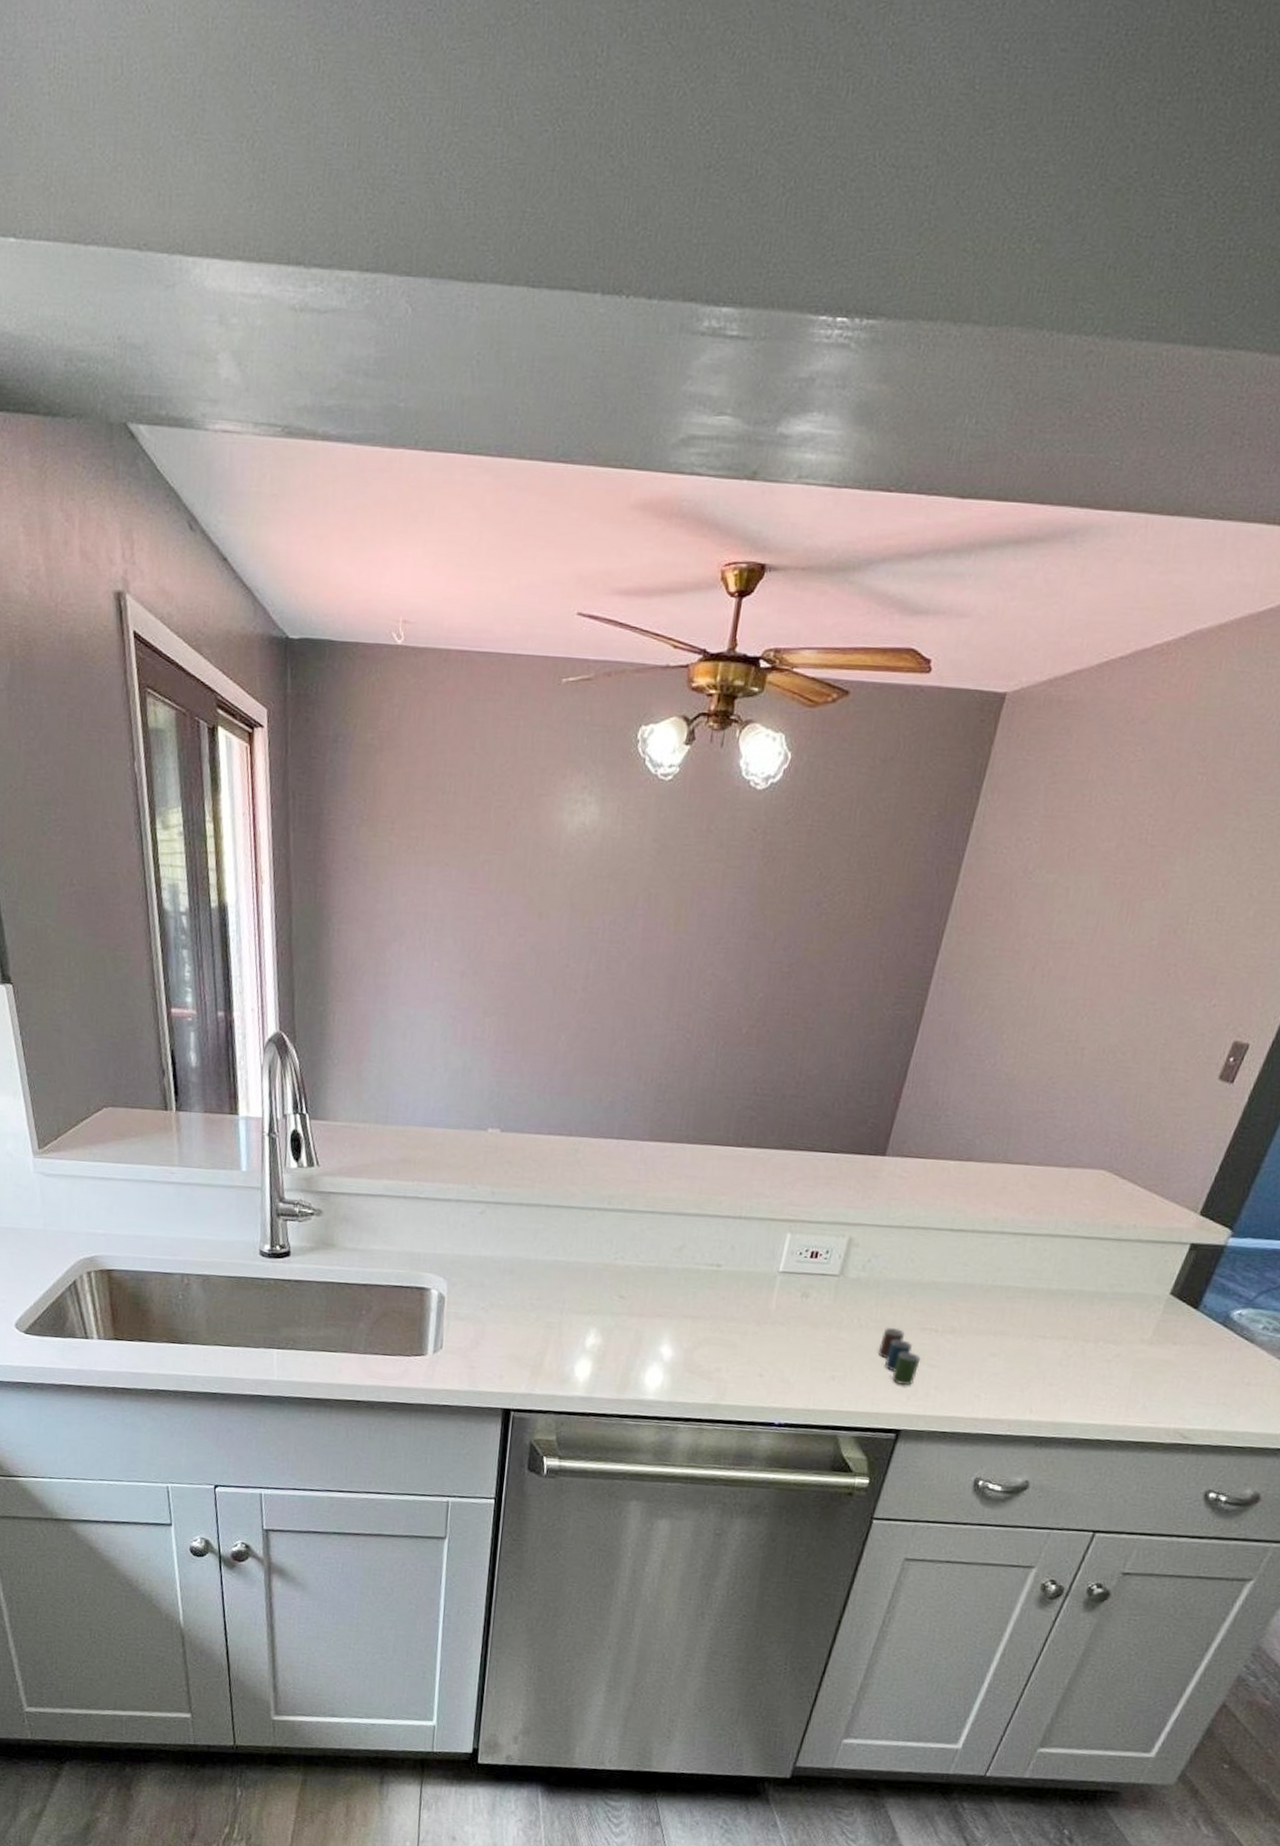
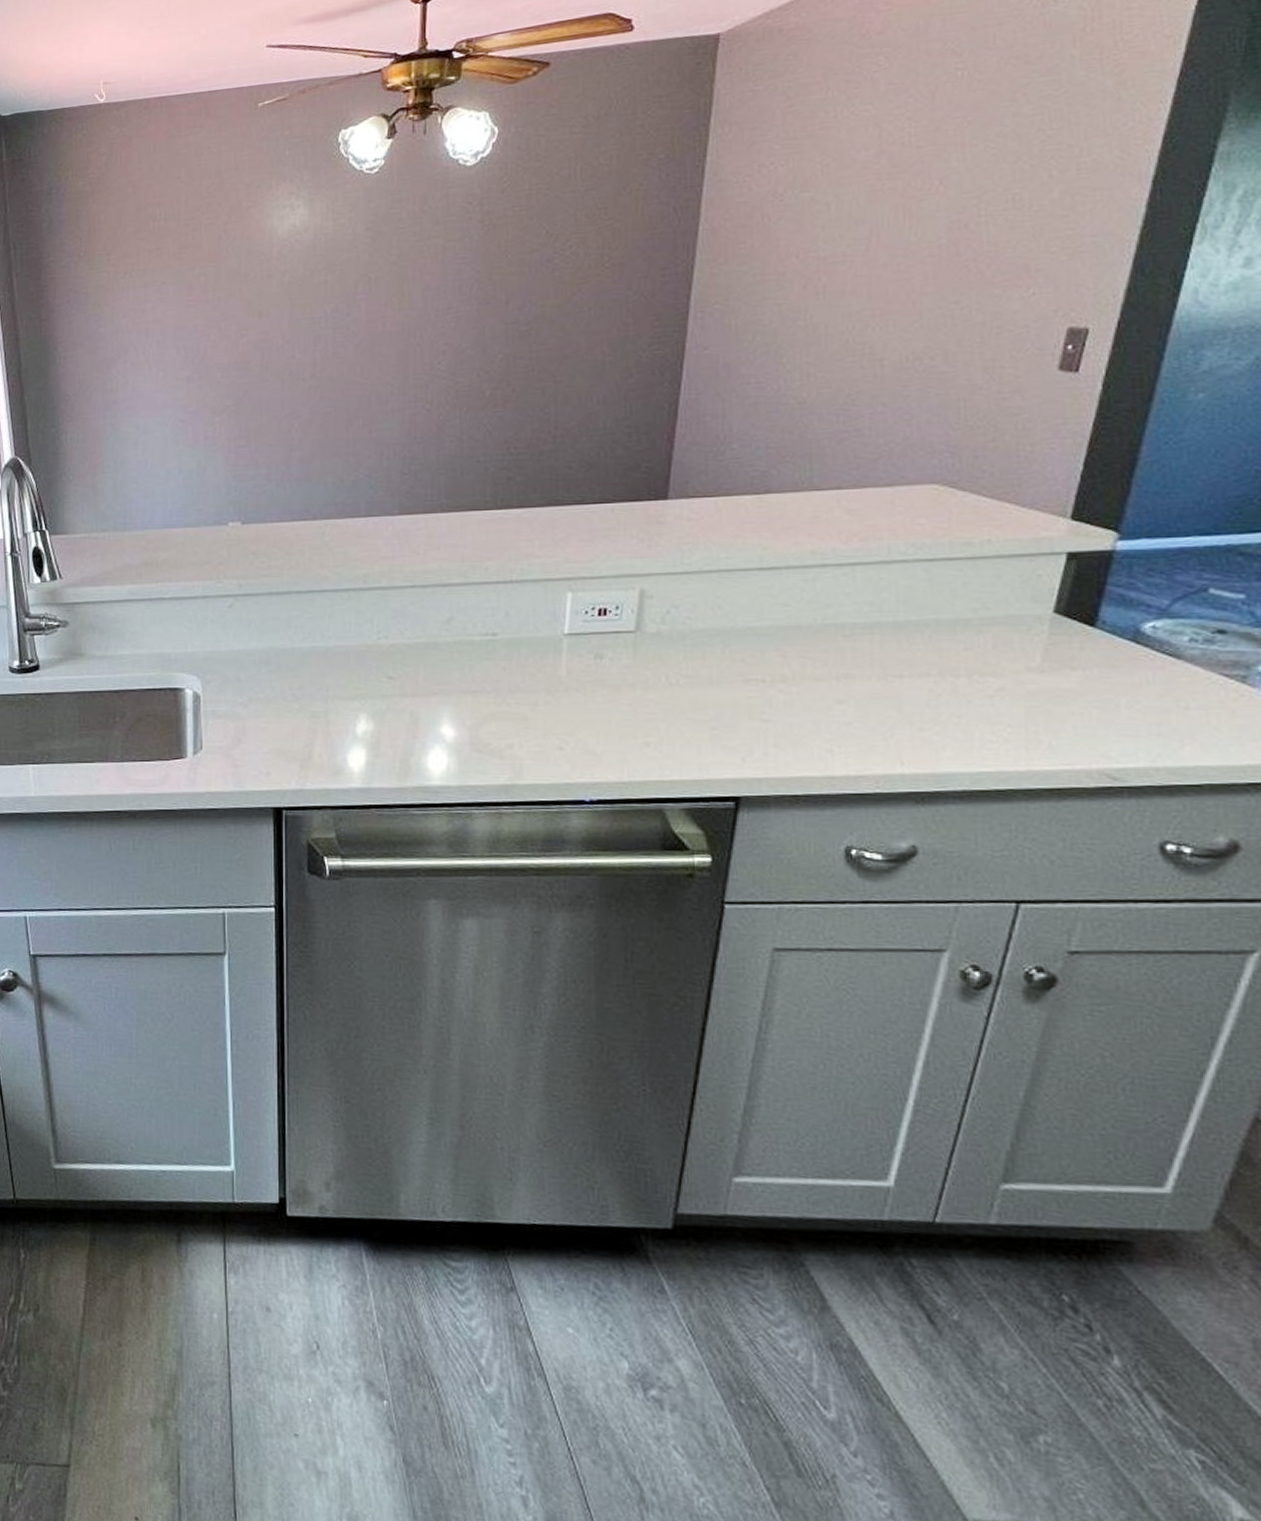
cup: present [878,1328,921,1385] -> none [696,683,750,745]

